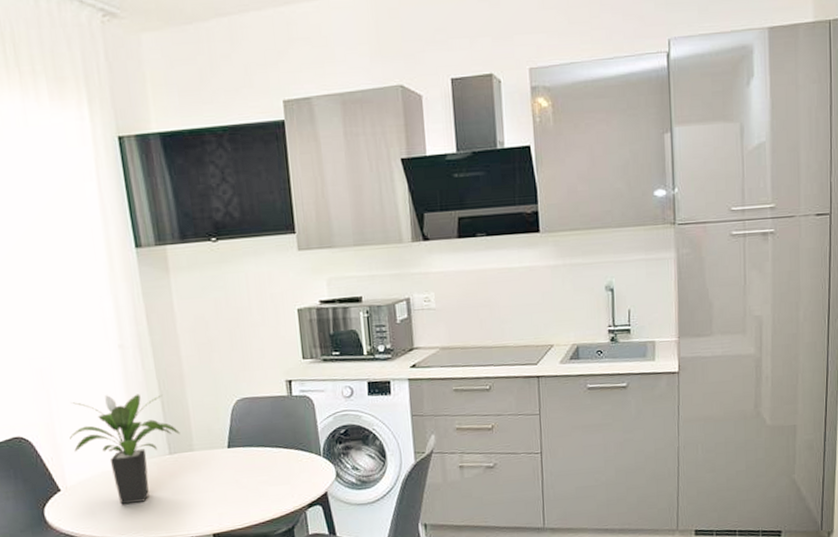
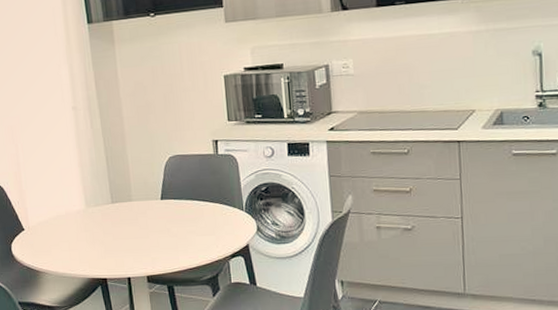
potted plant: present [69,394,180,505] -> none [32,149,121,245]

